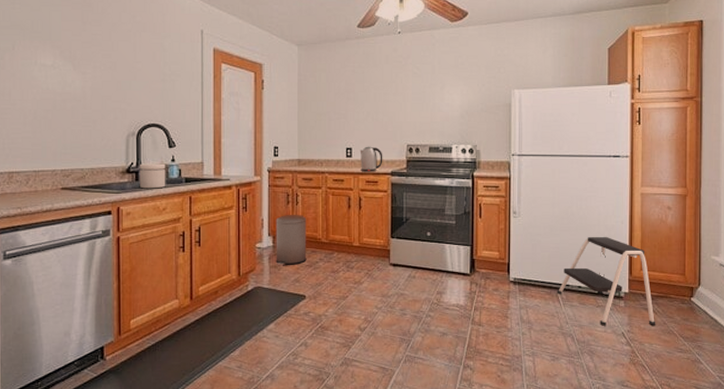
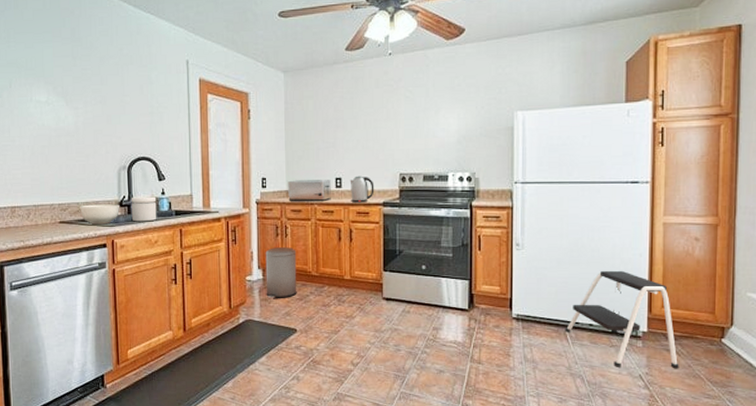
bowl: none [84,171,128,191] -> present [80,204,120,225]
toaster: none [300,149,342,171] -> present [288,180,331,202]

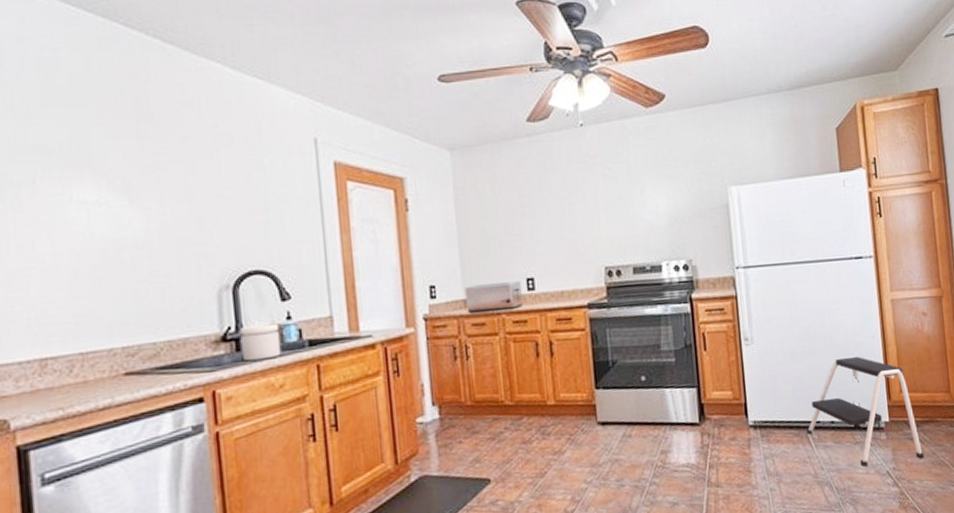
bowl: present [80,204,120,225] -> none [158,339,224,372]
pedal bin: present [265,247,297,298] -> none [440,372,488,443]
kettle: present [349,176,375,203] -> none [544,273,576,308]

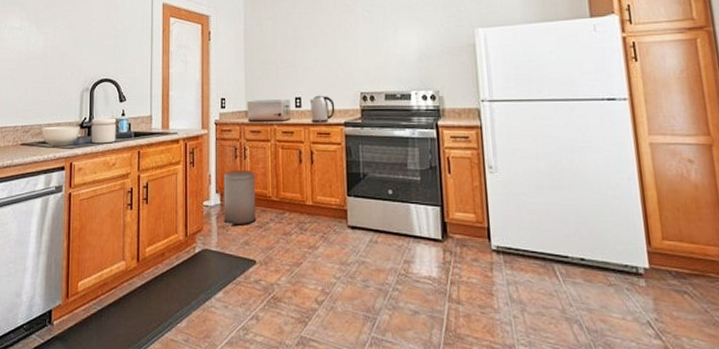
bowl: none [158,339,224,372] -> present [42,126,81,147]
pedal bin: none [440,372,488,443] -> present [223,170,256,226]
kettle: none [544,273,576,308] -> present [309,95,335,123]
step stool: present [806,357,924,467] -> none [553,196,694,315]

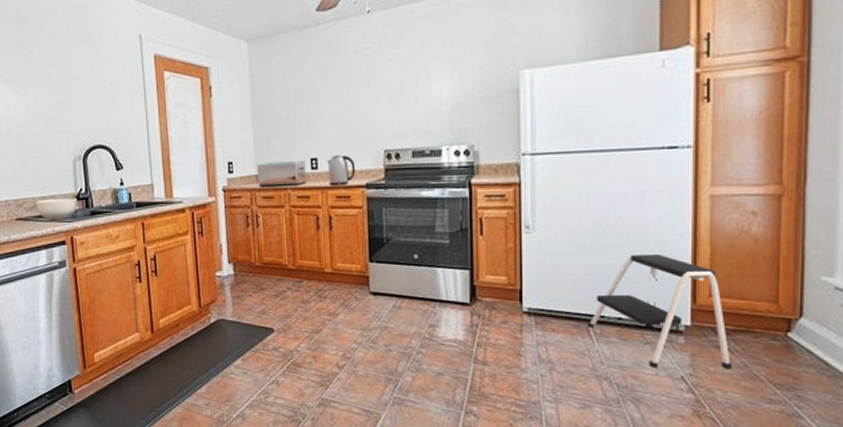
jar: present [91,118,117,144] -> none [88,188,117,216]
pedal bin: present [223,170,256,226] -> none [235,238,273,295]
step stool: none [553,196,694,315] -> present [587,253,732,369]

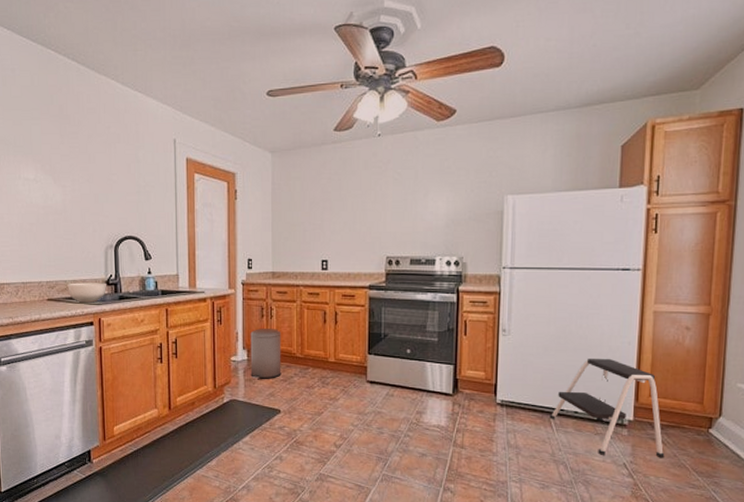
pedal bin: none [235,238,273,295] -> present [250,329,281,379]
toaster: present [257,161,307,187] -> none [274,262,317,284]
kettle: present [327,154,356,186] -> none [336,258,361,286]

